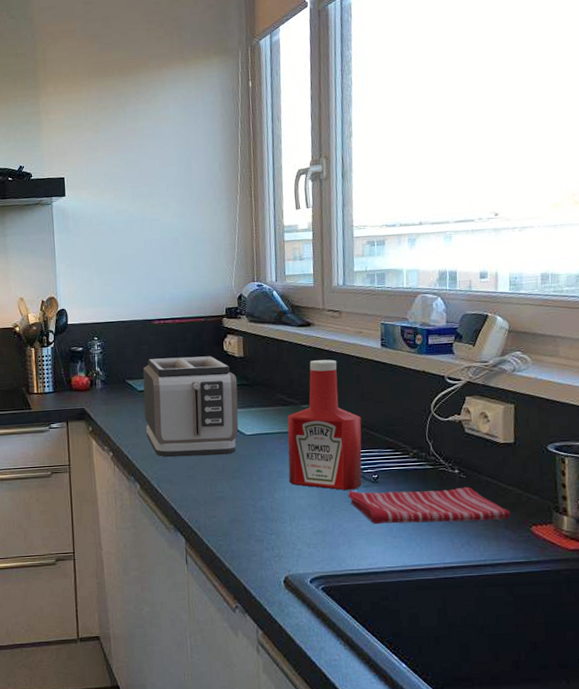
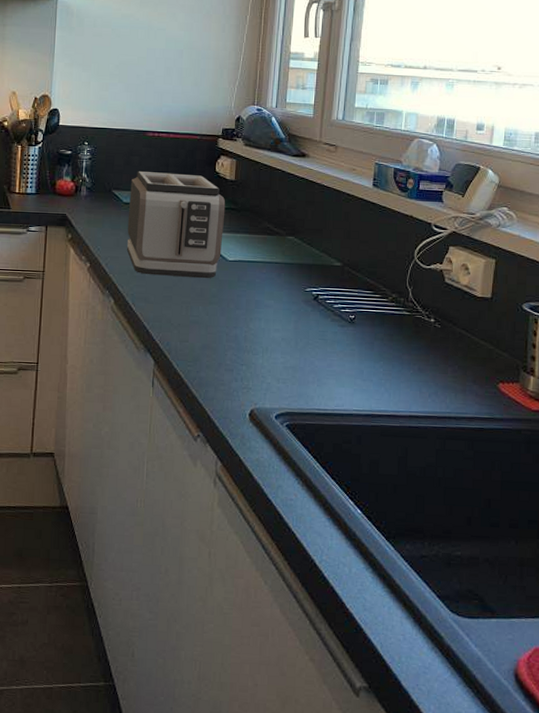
ketchup bottle: present [287,359,362,490] -> none [266,192,345,328]
dish towel: present [347,486,511,525] -> none [322,329,480,374]

